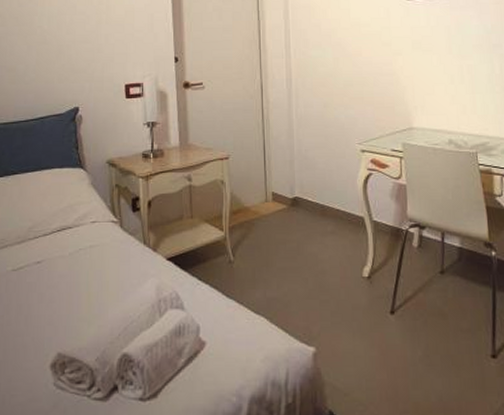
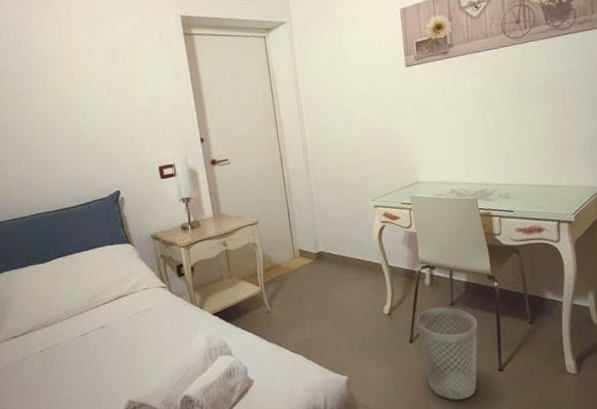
wastebasket: none [400,274,470,388] -> present [416,307,478,400]

